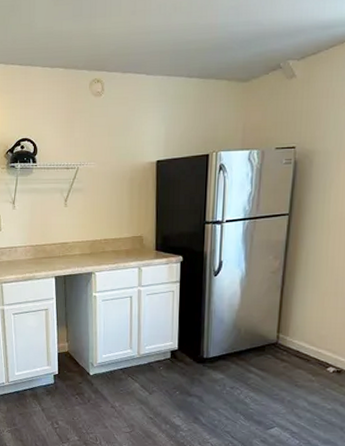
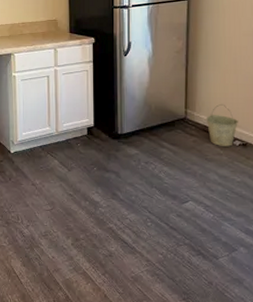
bucket: none [299,329,336,373] -> present [206,104,239,147]

